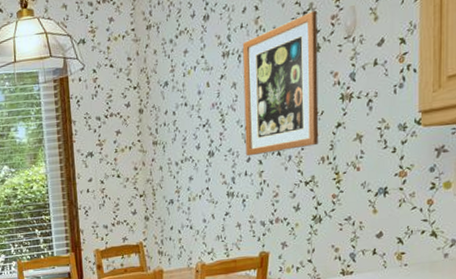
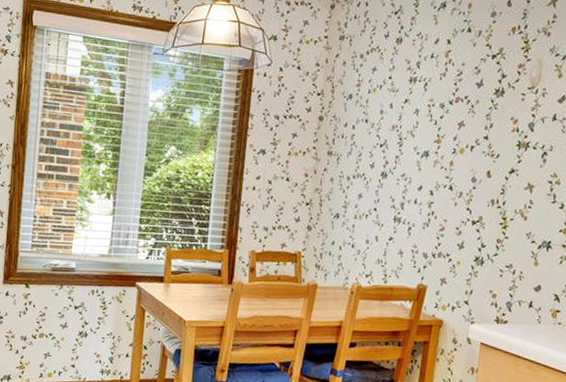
wall art: present [242,11,319,157] -> none [418,56,506,187]

